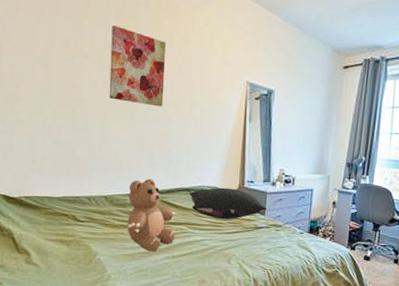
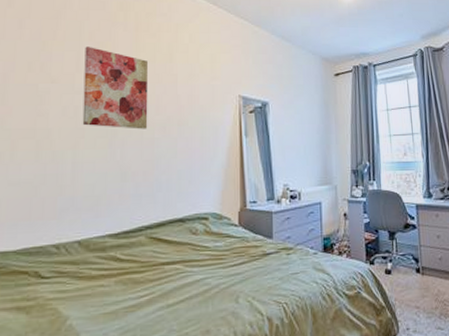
teddy bear: present [127,178,176,252] -> none [107,212,169,304]
pillow: present [188,187,267,220] -> none [183,212,274,251]

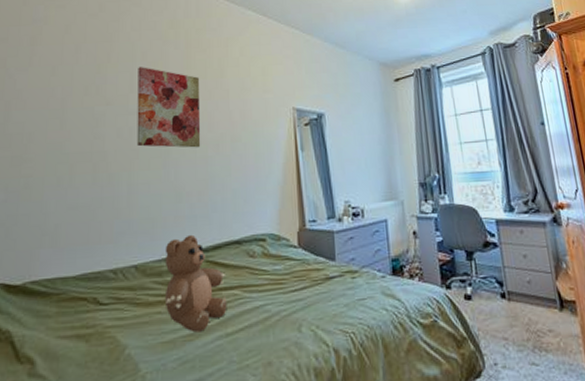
teddy bear: none [107,212,169,304] -> present [164,234,227,333]

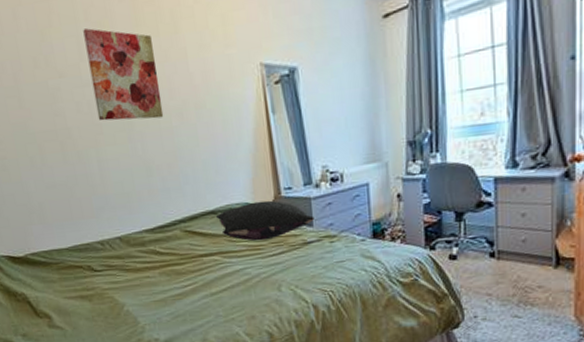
teddy bear: present [164,234,227,333] -> none [144,206,210,293]
pillow: none [239,232,337,275] -> present [215,200,315,241]

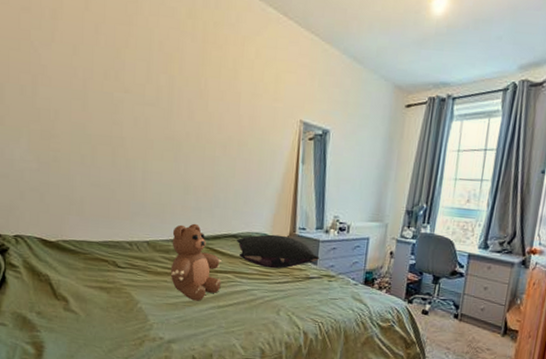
wall art: present [83,28,164,121] -> none [151,57,213,147]
teddy bear: none [144,206,210,293] -> present [170,223,223,301]

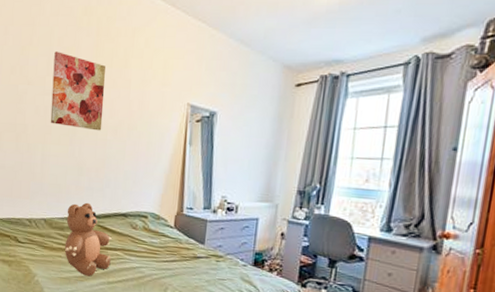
wall art: none [151,57,213,147] -> present [50,51,105,131]
pillow: present [236,234,320,269] -> none [125,213,207,248]

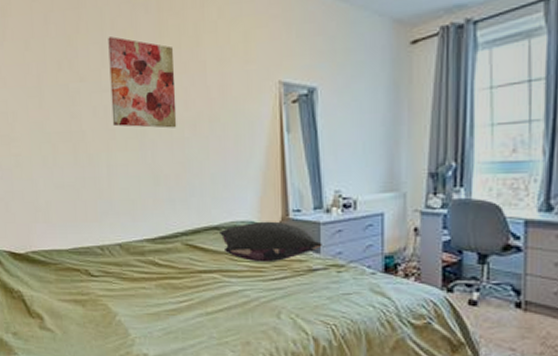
teddy bear: present [64,202,113,277] -> none [146,218,207,309]
pillow: none [125,213,207,248] -> present [218,221,322,263]

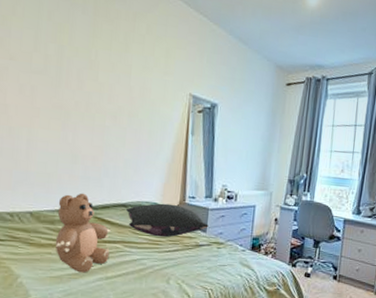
wall art: present [108,36,177,129] -> none [38,26,104,116]
teddy bear: none [146,218,207,309] -> present [55,193,111,273]

